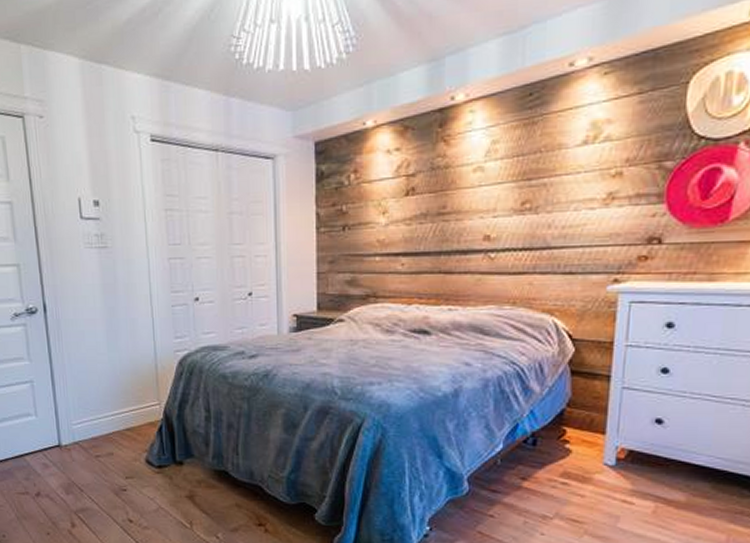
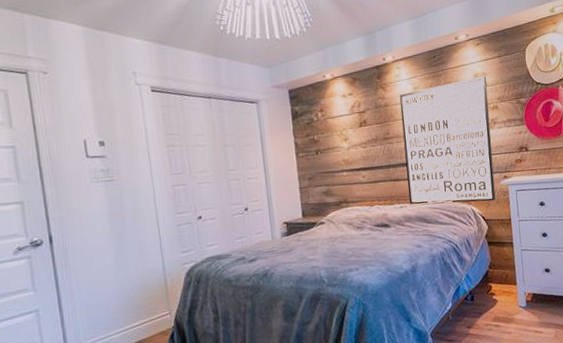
wall art: none [462,124,611,314] -> present [399,75,496,205]

